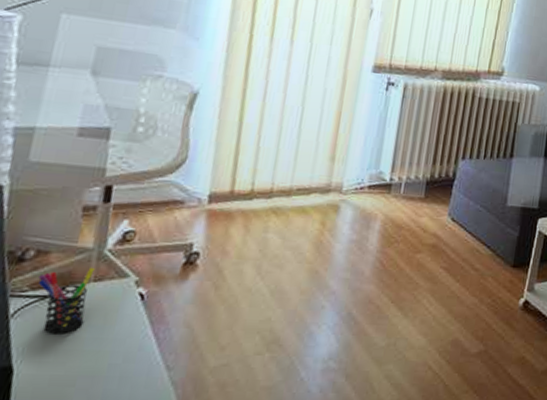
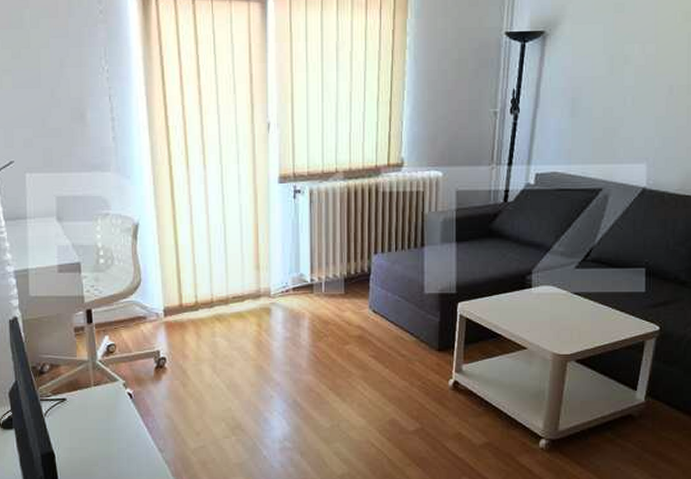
pen holder: present [37,267,95,334] -> none [56,375,94,427]

